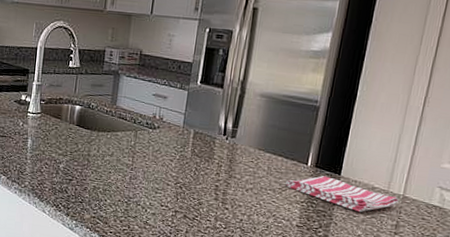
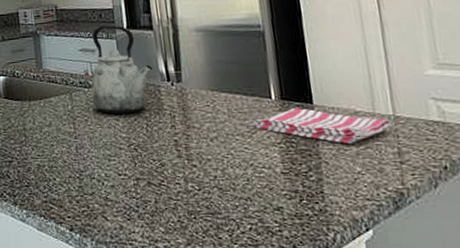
kettle: none [154,76,214,157] -> present [92,25,153,114]

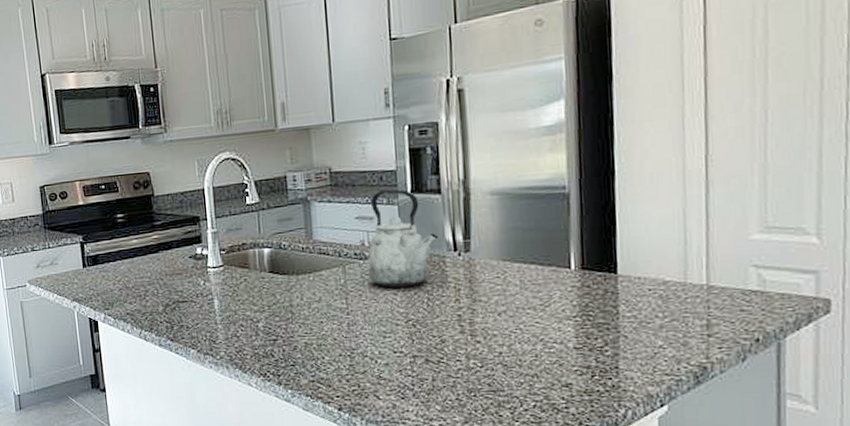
dish towel: present [253,108,391,145] -> none [547,278,703,317]

